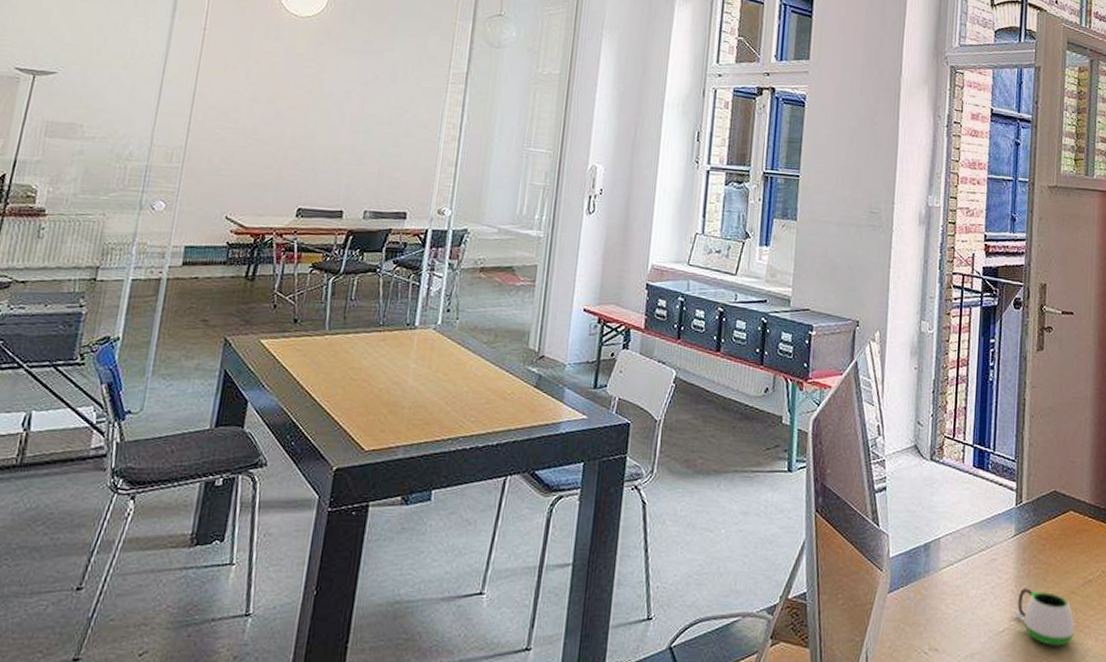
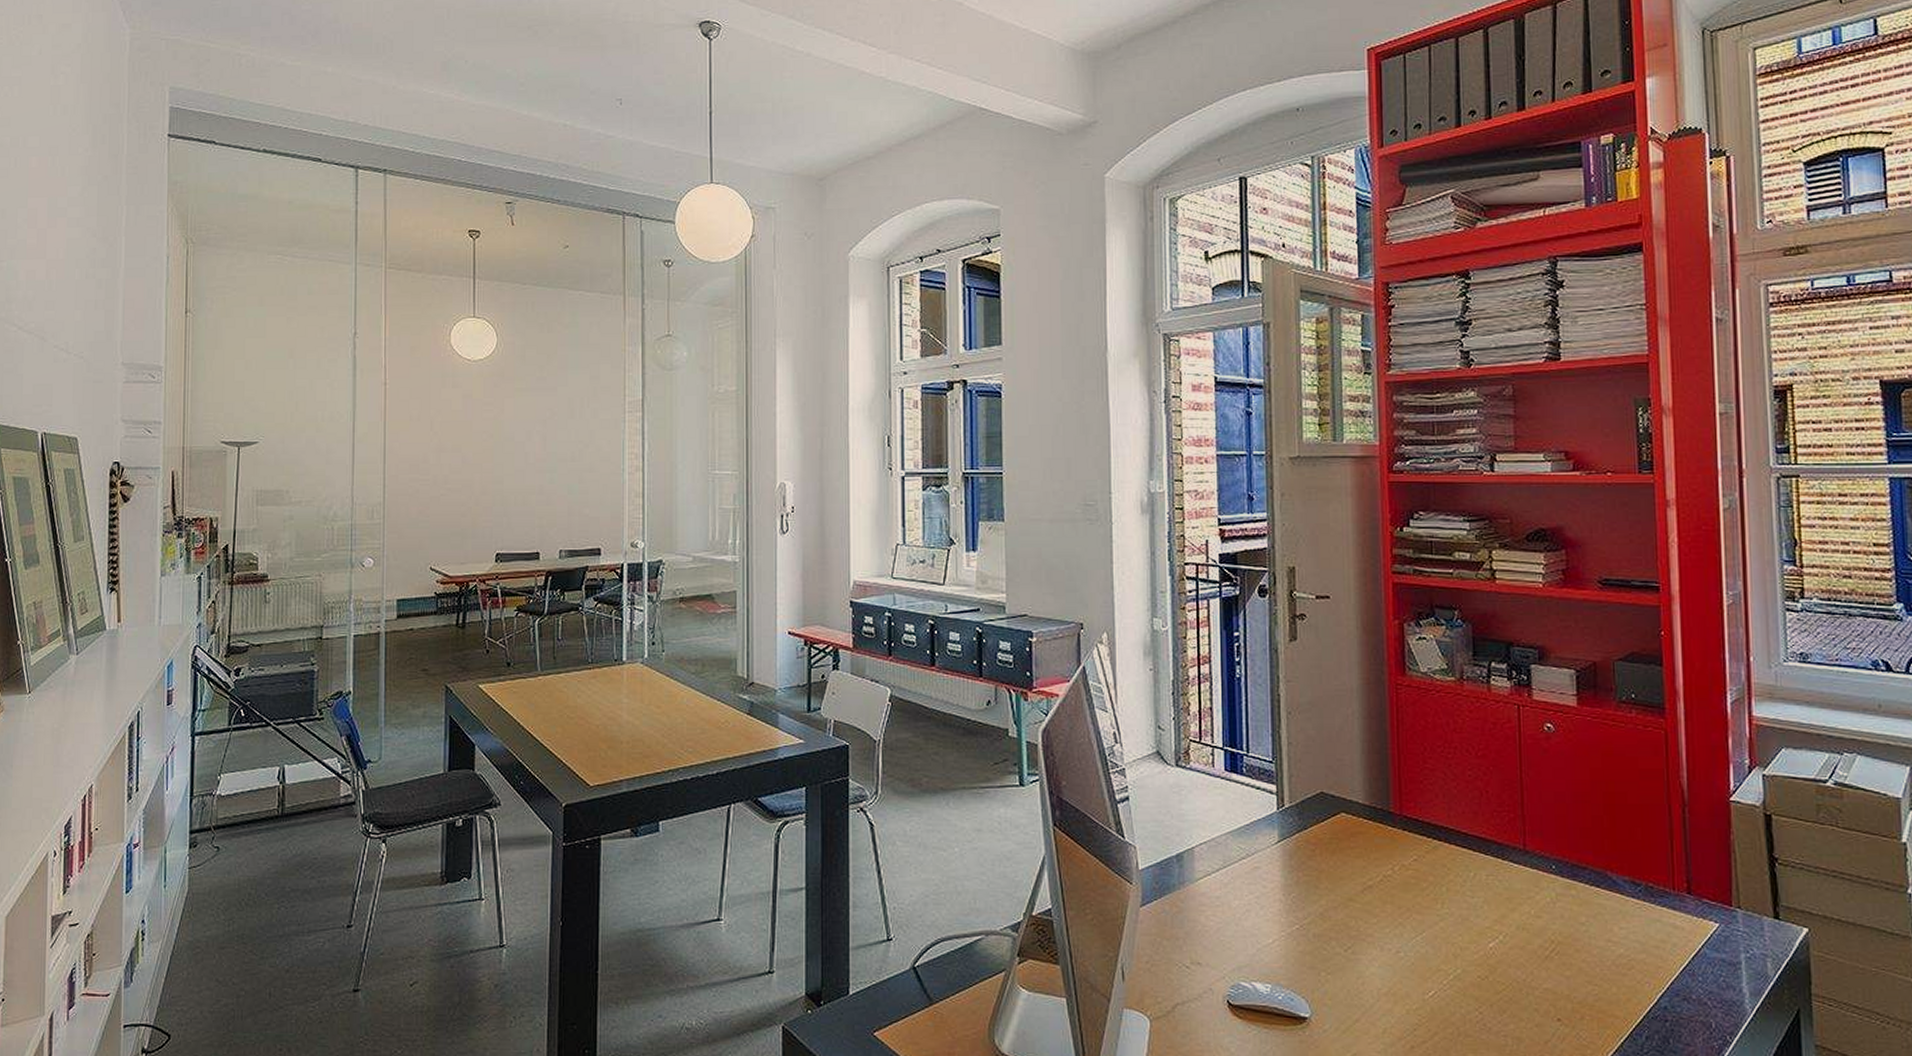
mug: present [1013,588,1074,646] -> none [1283,897,1355,957]

